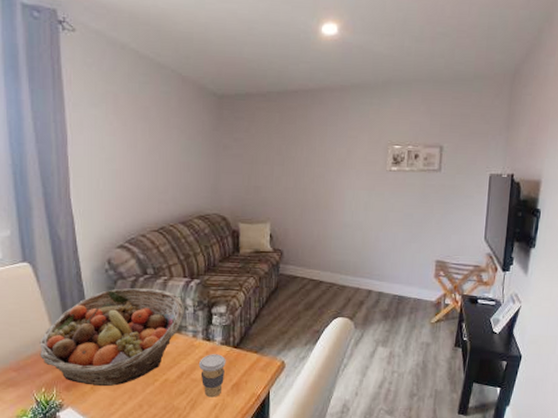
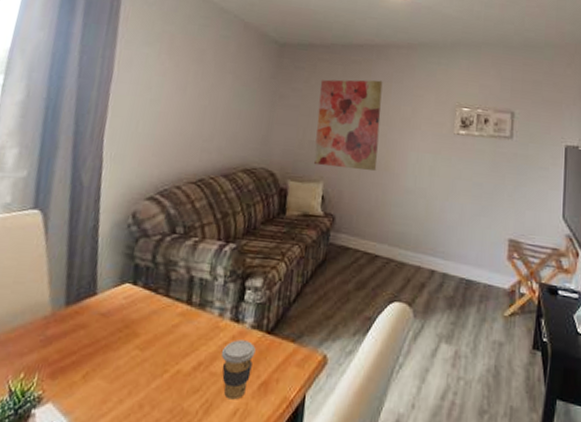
fruit basket: present [39,288,184,387] -> none [27,248,214,376]
wall art: none [260,124,319,210] -> present [313,79,383,171]

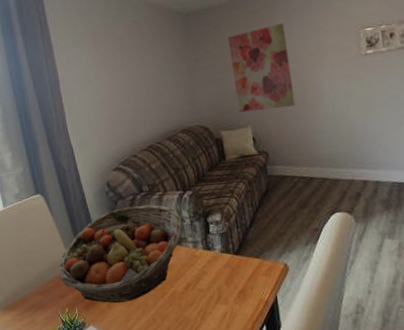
fruit basket: none [27,248,214,376] -> present [58,205,182,304]
coffee cup: present [221,340,256,400] -> none [202,262,230,307]

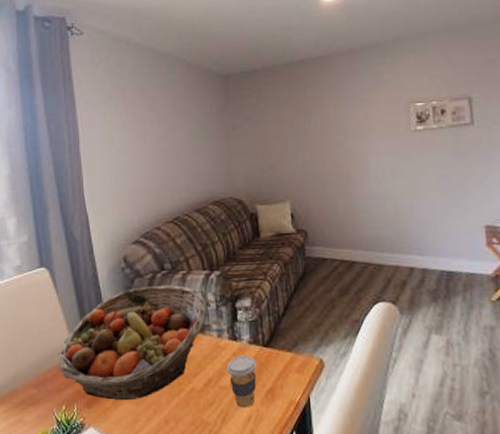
coffee cup: none [202,262,230,307] -> present [226,355,257,408]
wall art: present [227,23,296,113] -> none [269,92,339,186]

